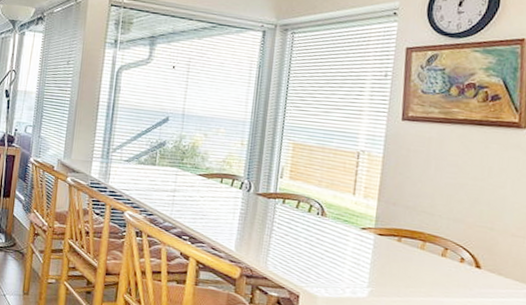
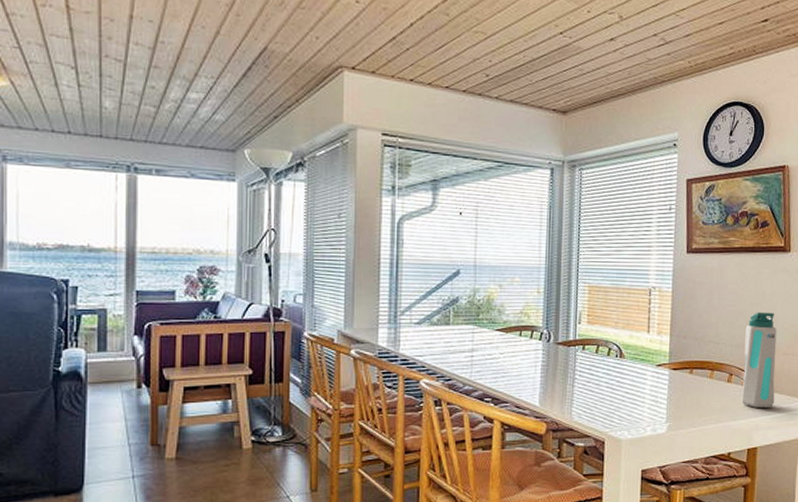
water bottle: none [457,187,505,291] -> present [741,312,777,409]

